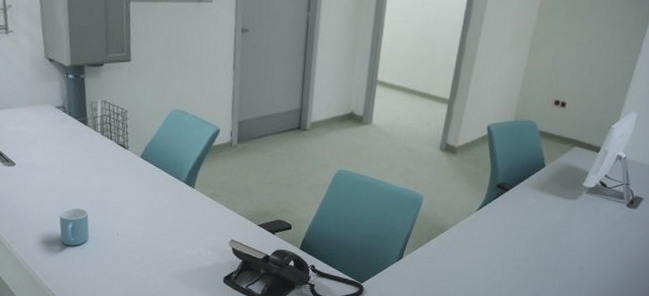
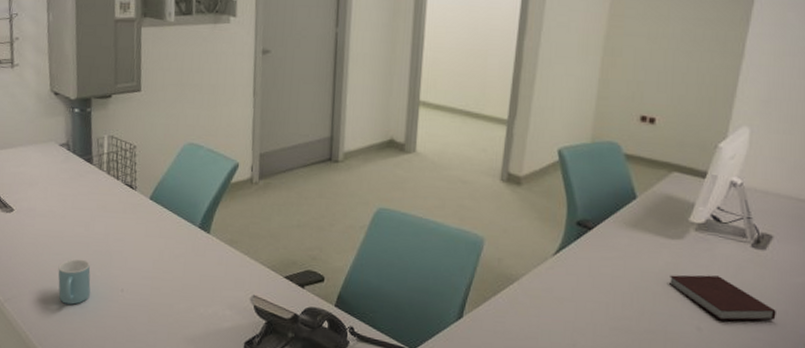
notebook: none [563,227,638,262] -> present [669,275,776,321]

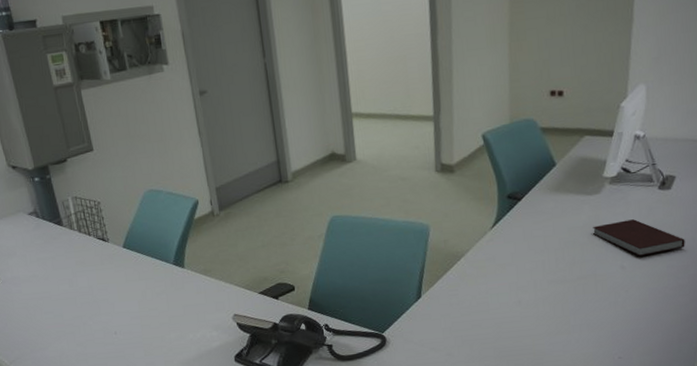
mug: present [58,259,91,305] -> none [52,313,87,355]

